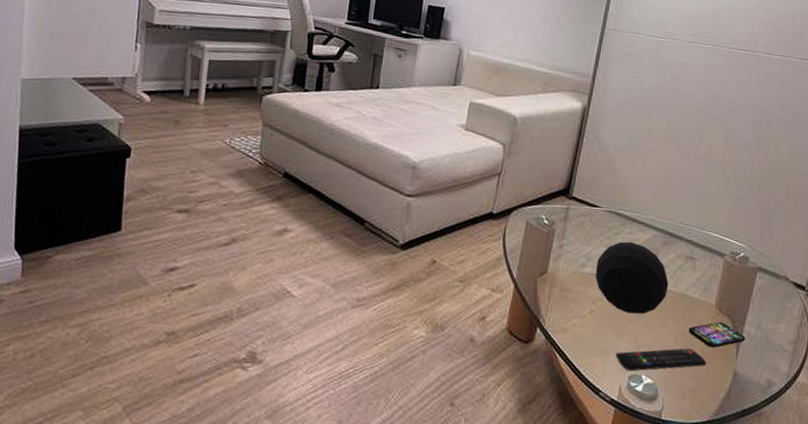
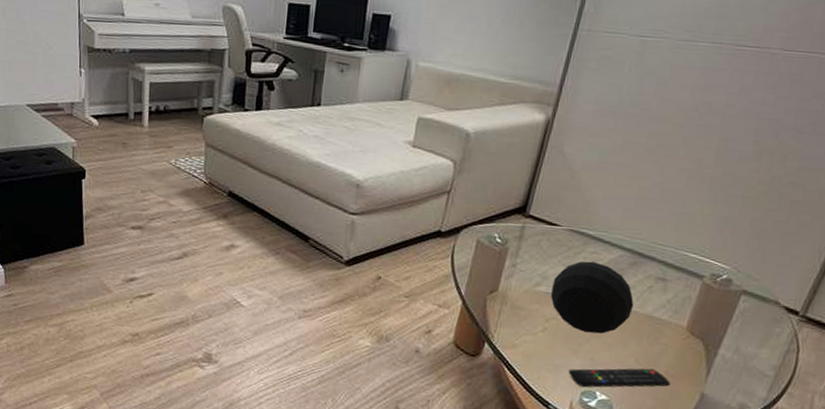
smartphone: present [688,322,746,348] -> none [652,344,719,369]

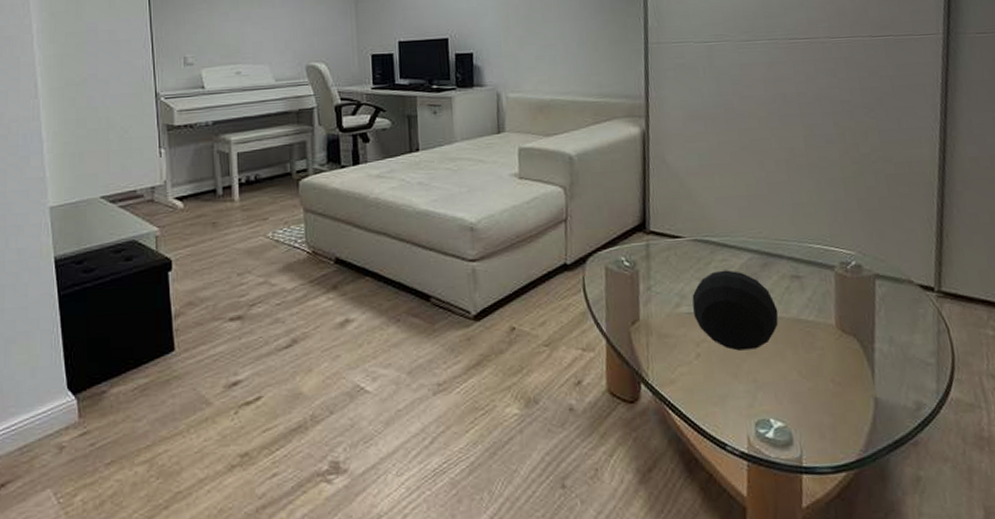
remote control: present [568,368,671,388] -> none [735,379,841,417]

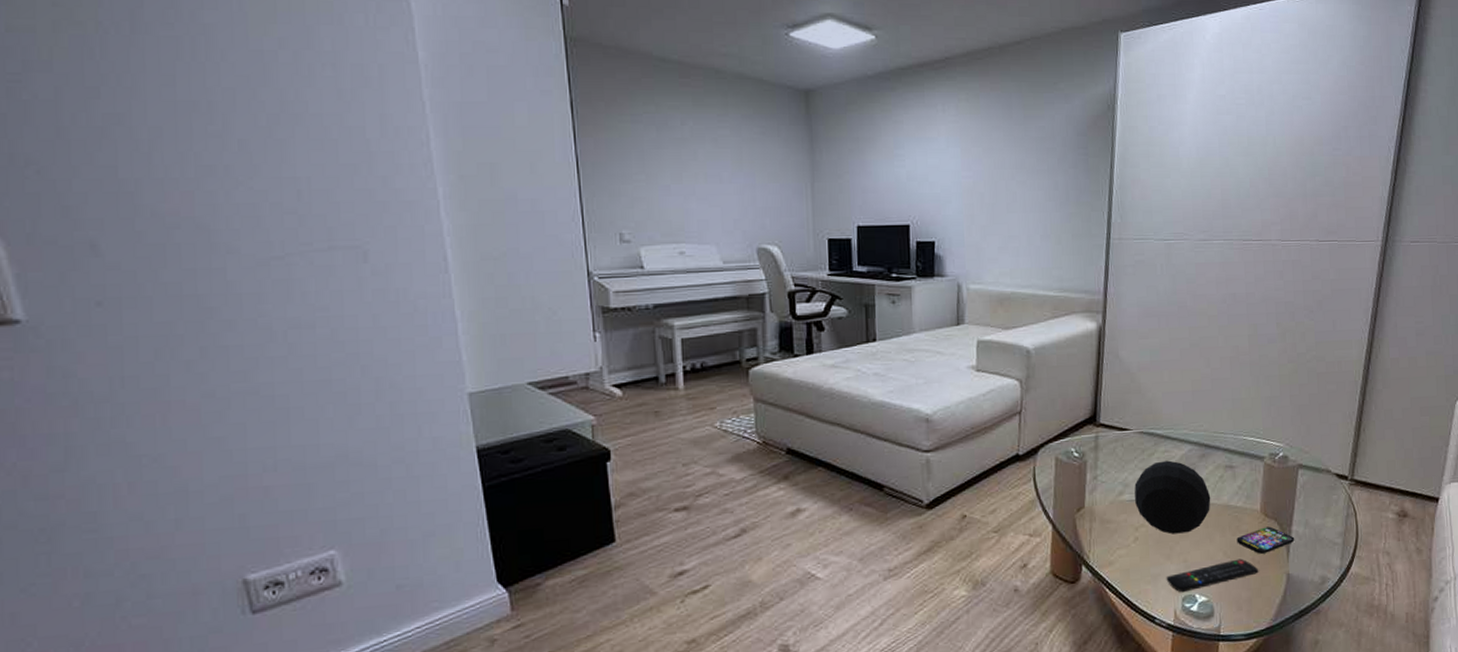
remote control: none [735,379,841,417] -> present [1166,558,1259,593]
smartphone: none [811,343,880,374] -> present [1236,526,1295,554]

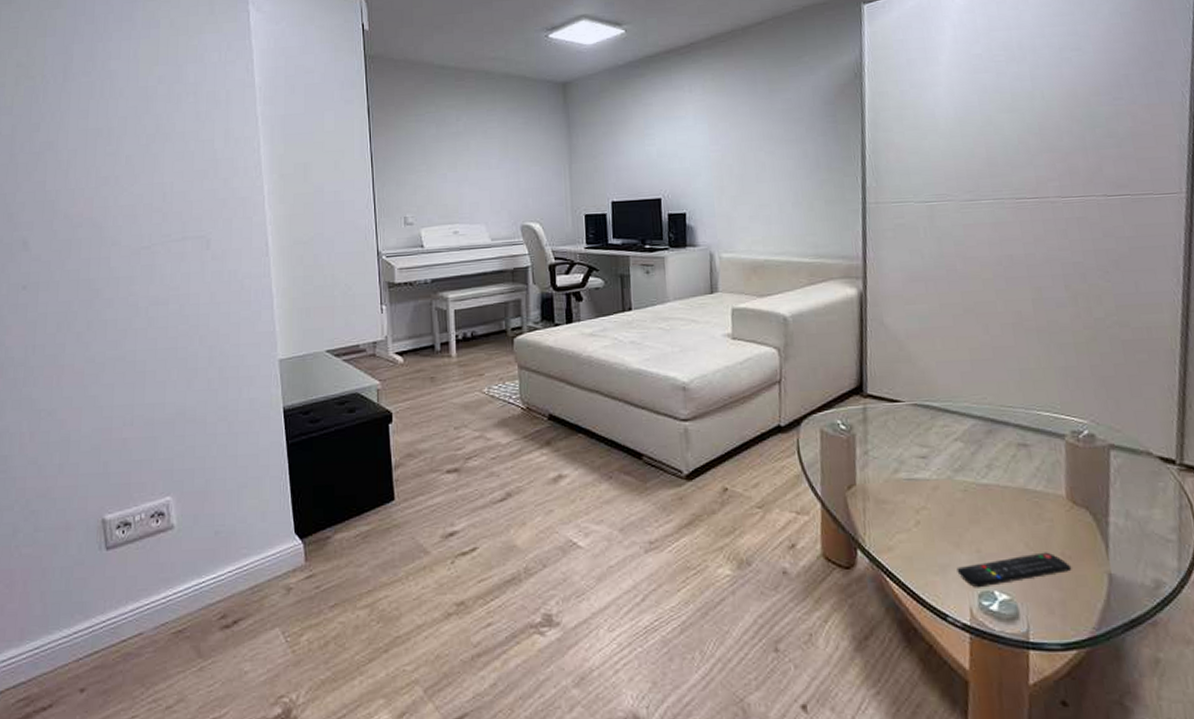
decorative orb: present [1134,460,1211,534] -> none [911,436,1004,520]
smartphone: present [1236,526,1295,554] -> none [1039,516,1115,548]

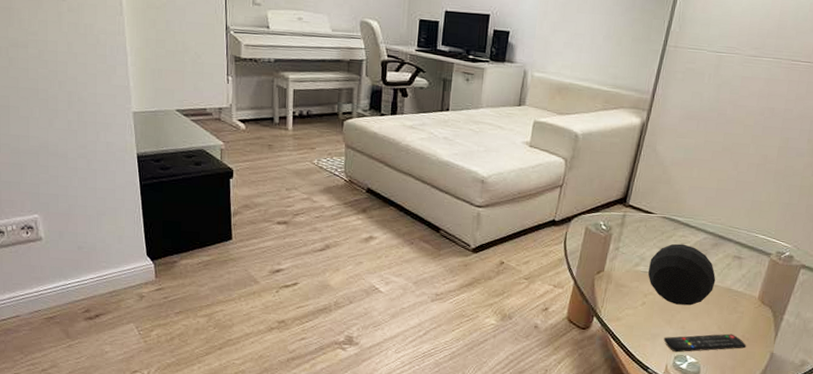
decorative orb: none [911,436,1004,520] -> present [648,243,716,306]

